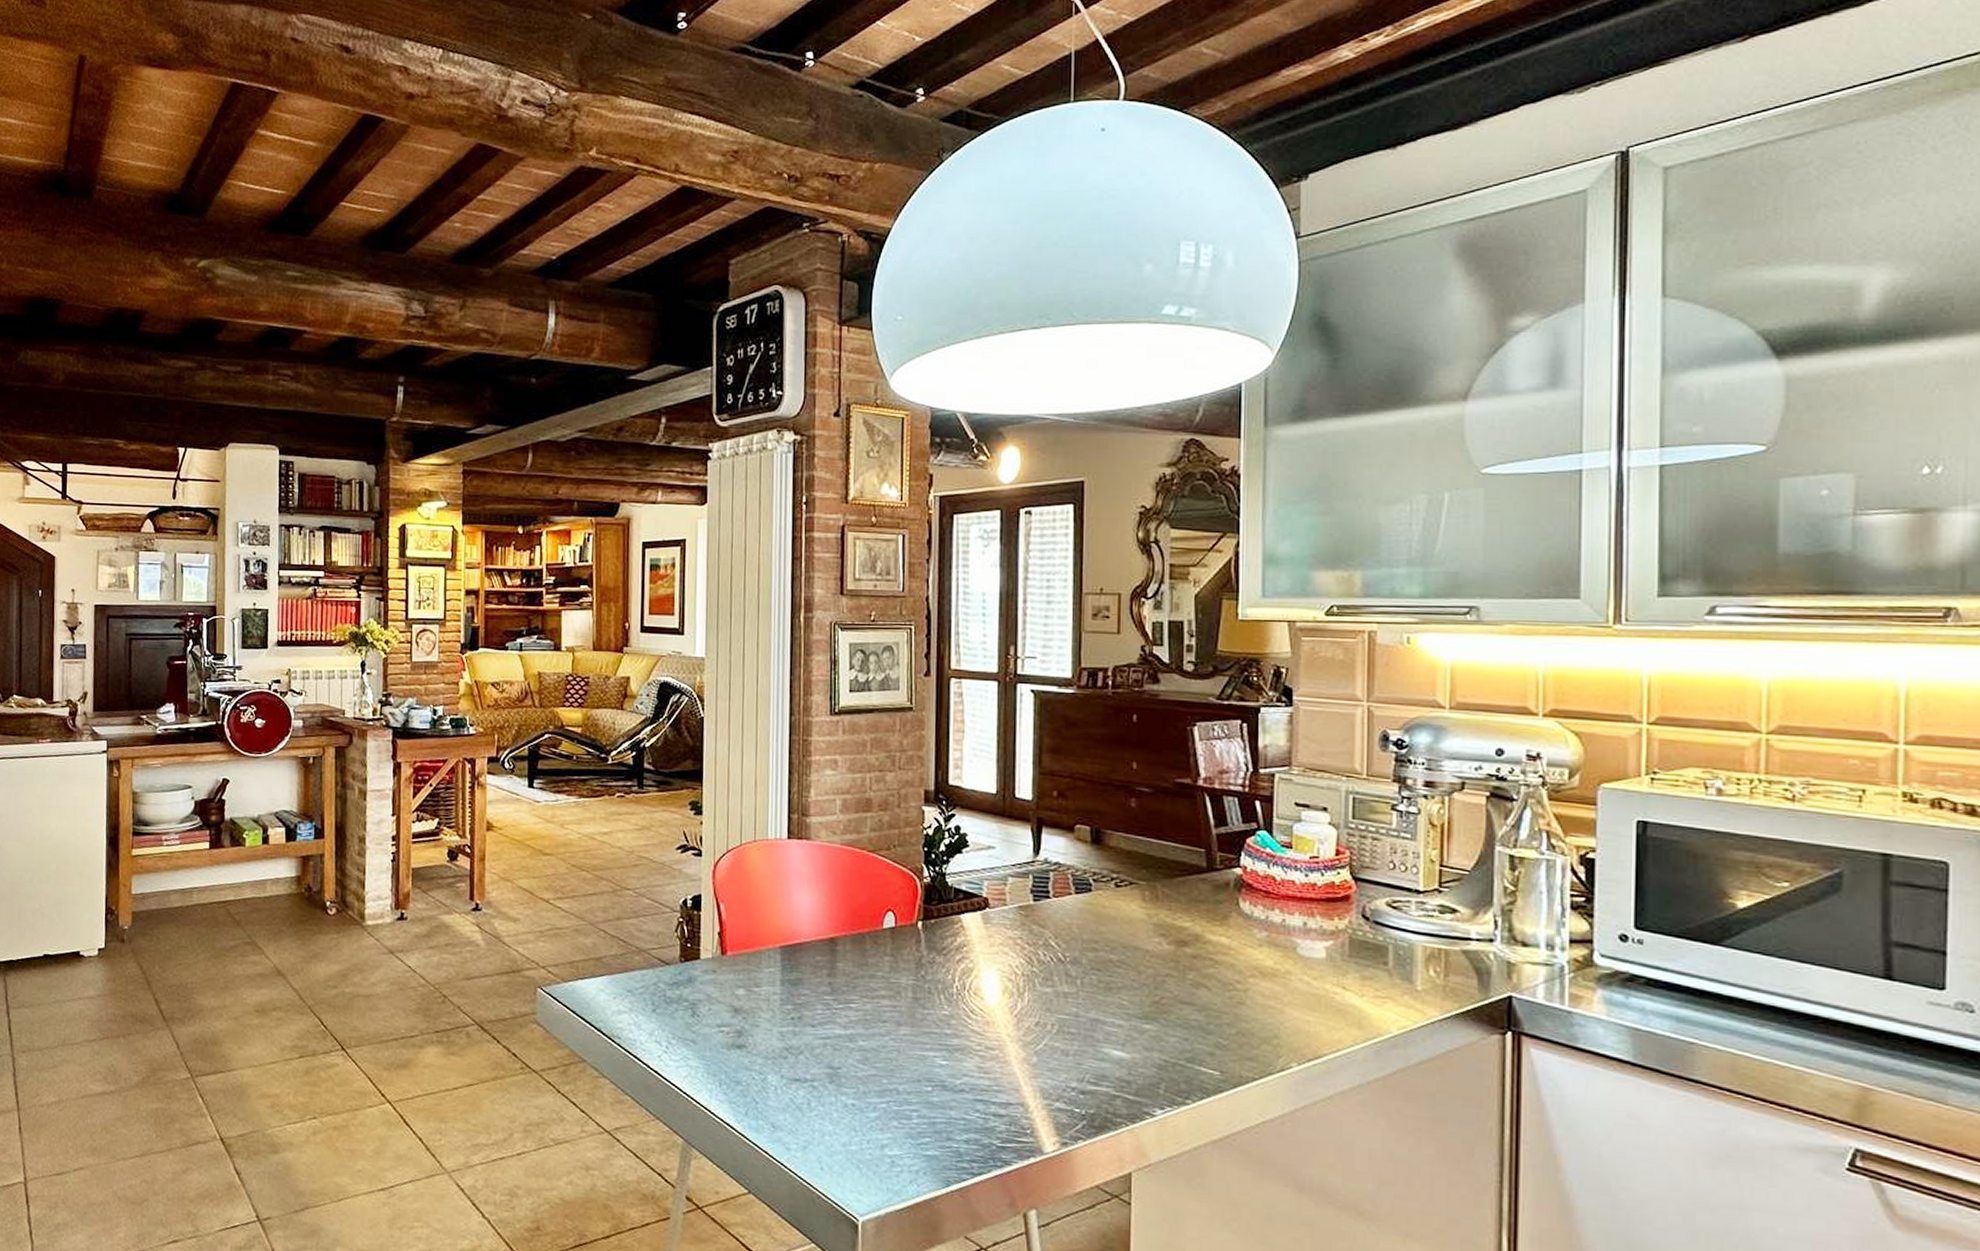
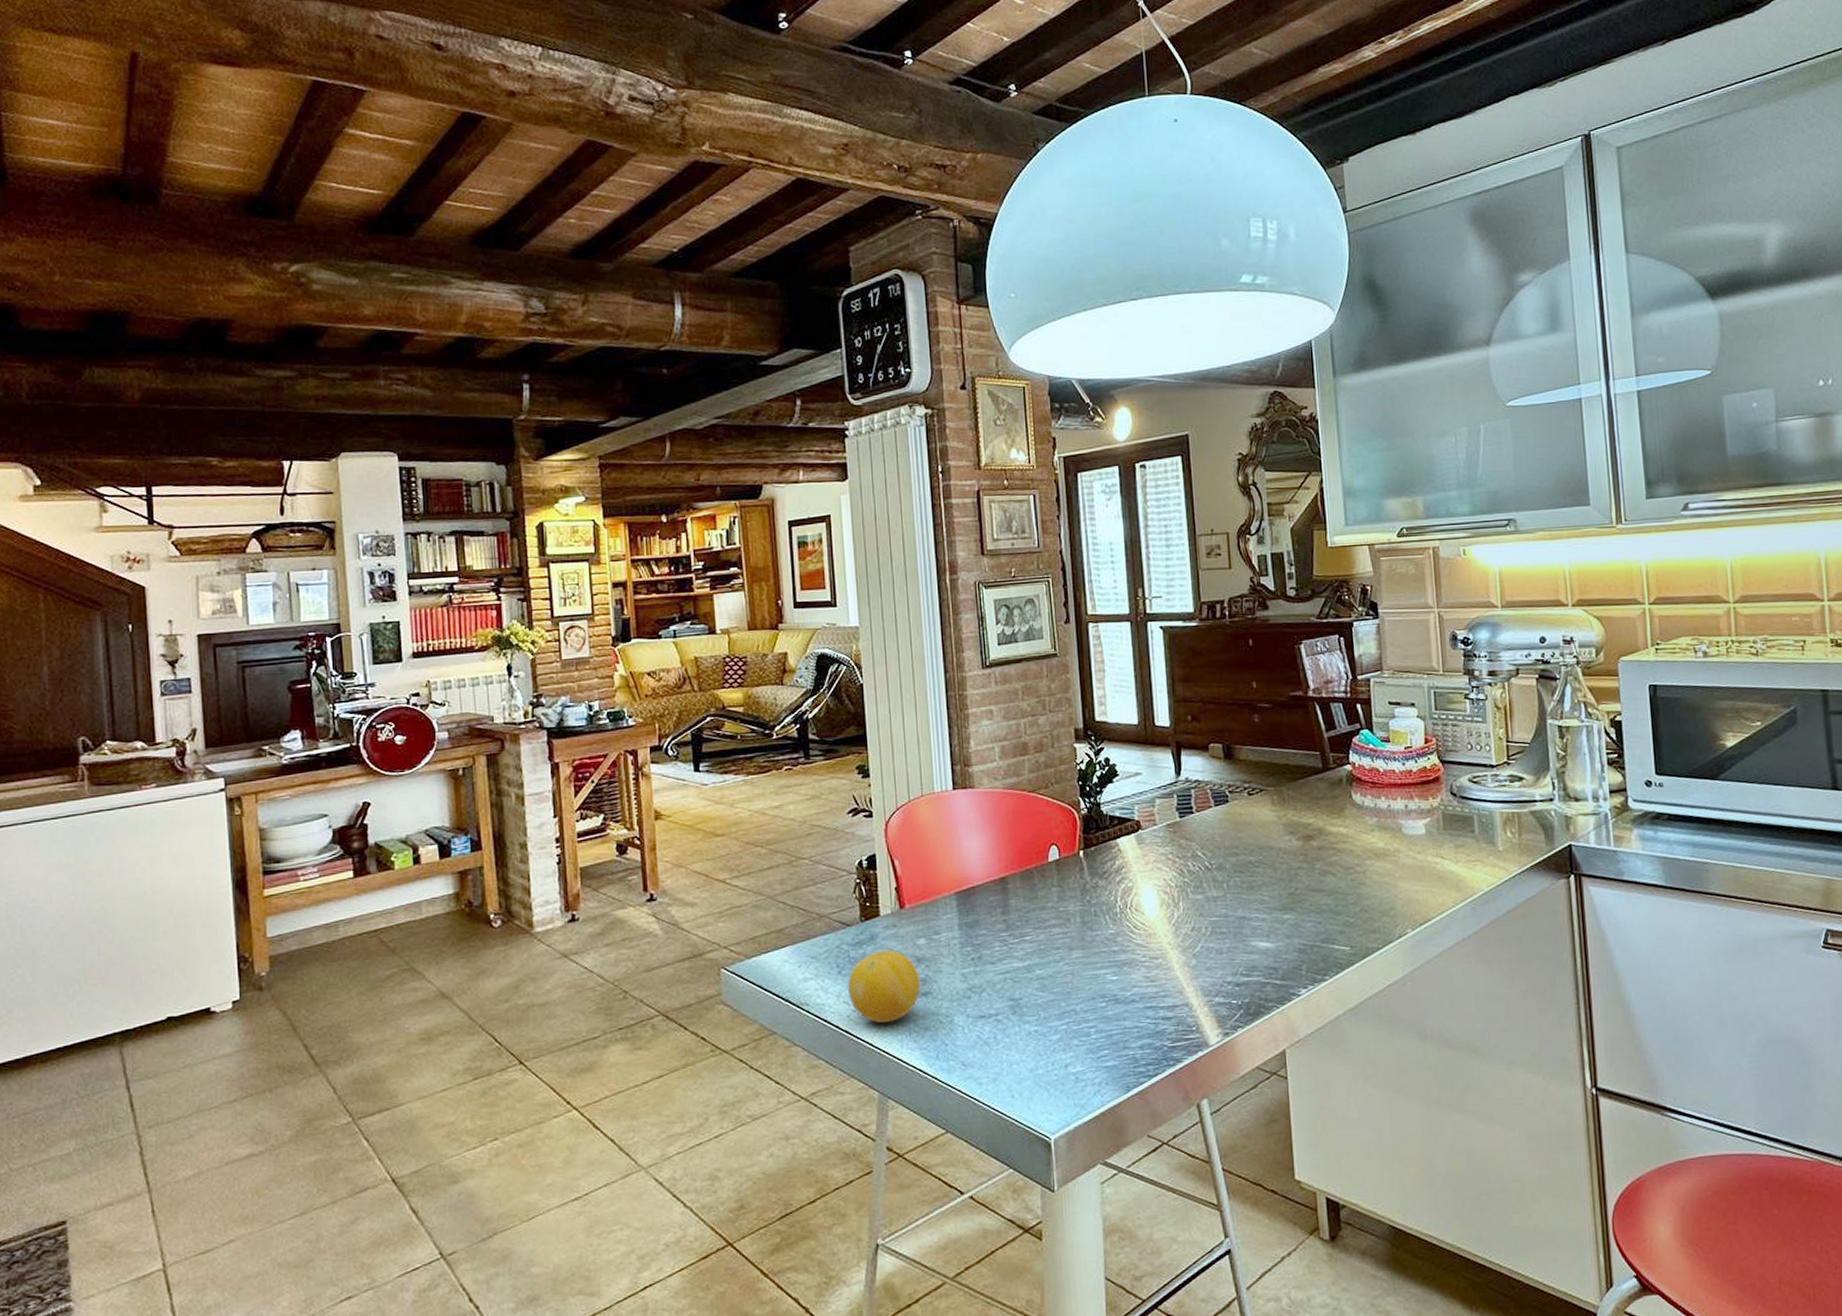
fruit: none [661,994,735,1070] -> present [848,949,920,1024]

